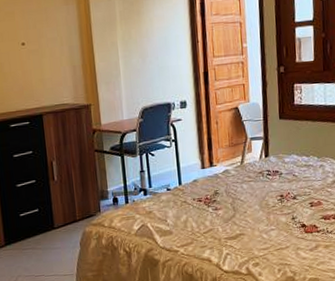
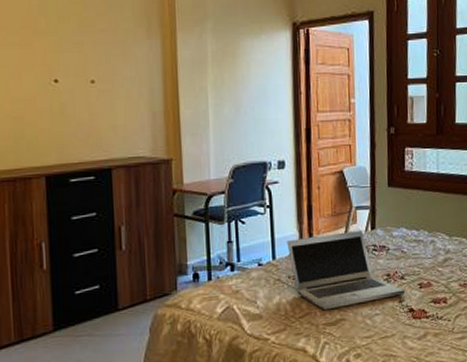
laptop: none [190,158,298,227] -> present [286,231,406,311]

